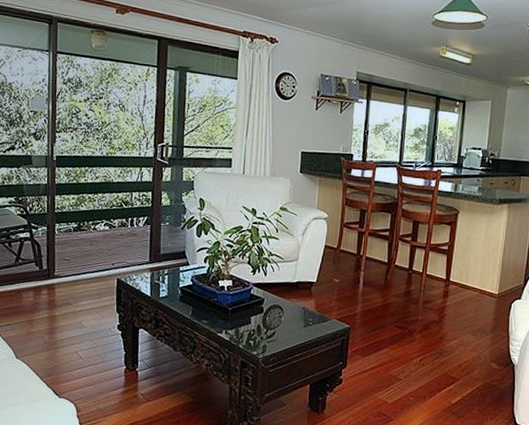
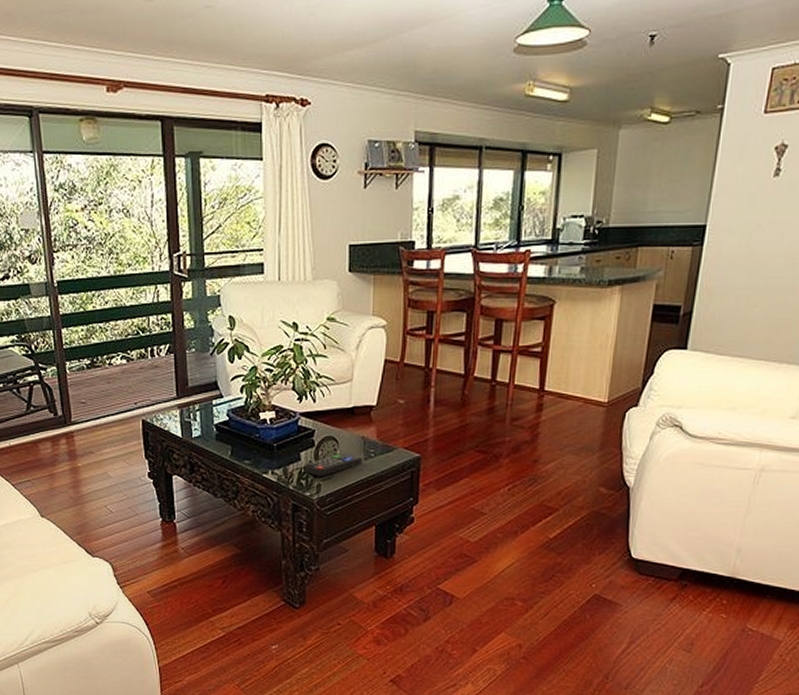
remote control: none [252,319,302,339] -> present [303,452,362,476]

